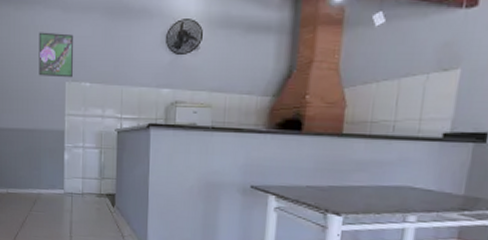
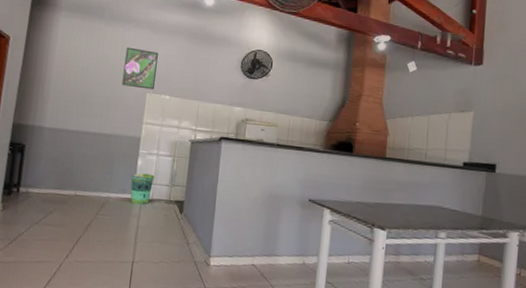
trash can: none [59,167,83,200] -> present [130,173,155,205]

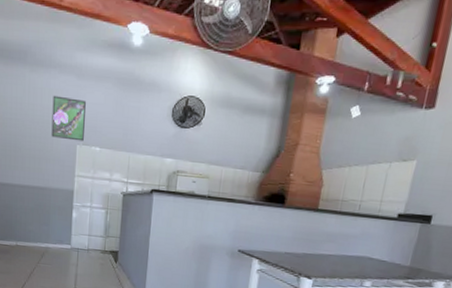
trash can: present [130,173,155,205] -> none [67,225,90,255]

